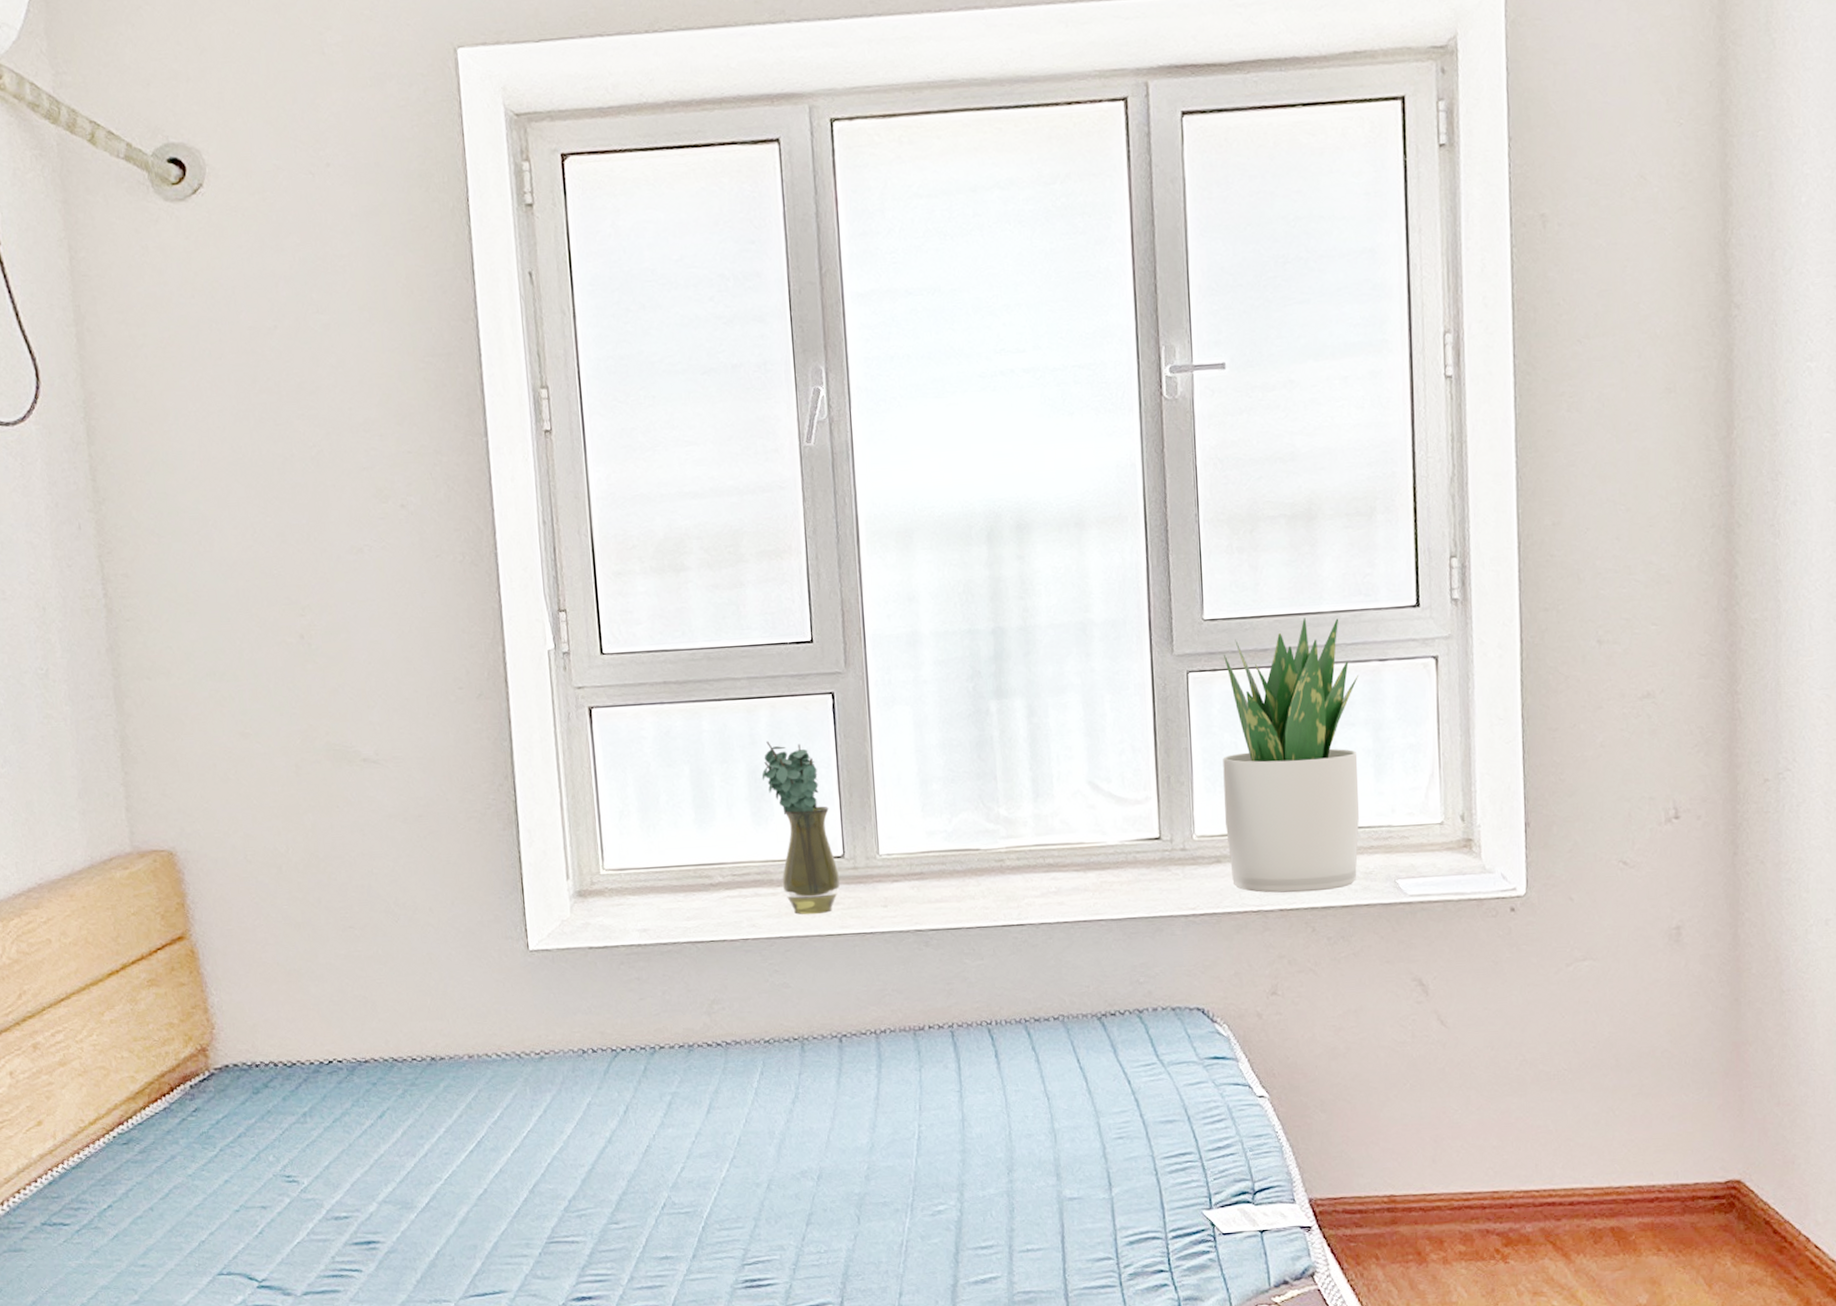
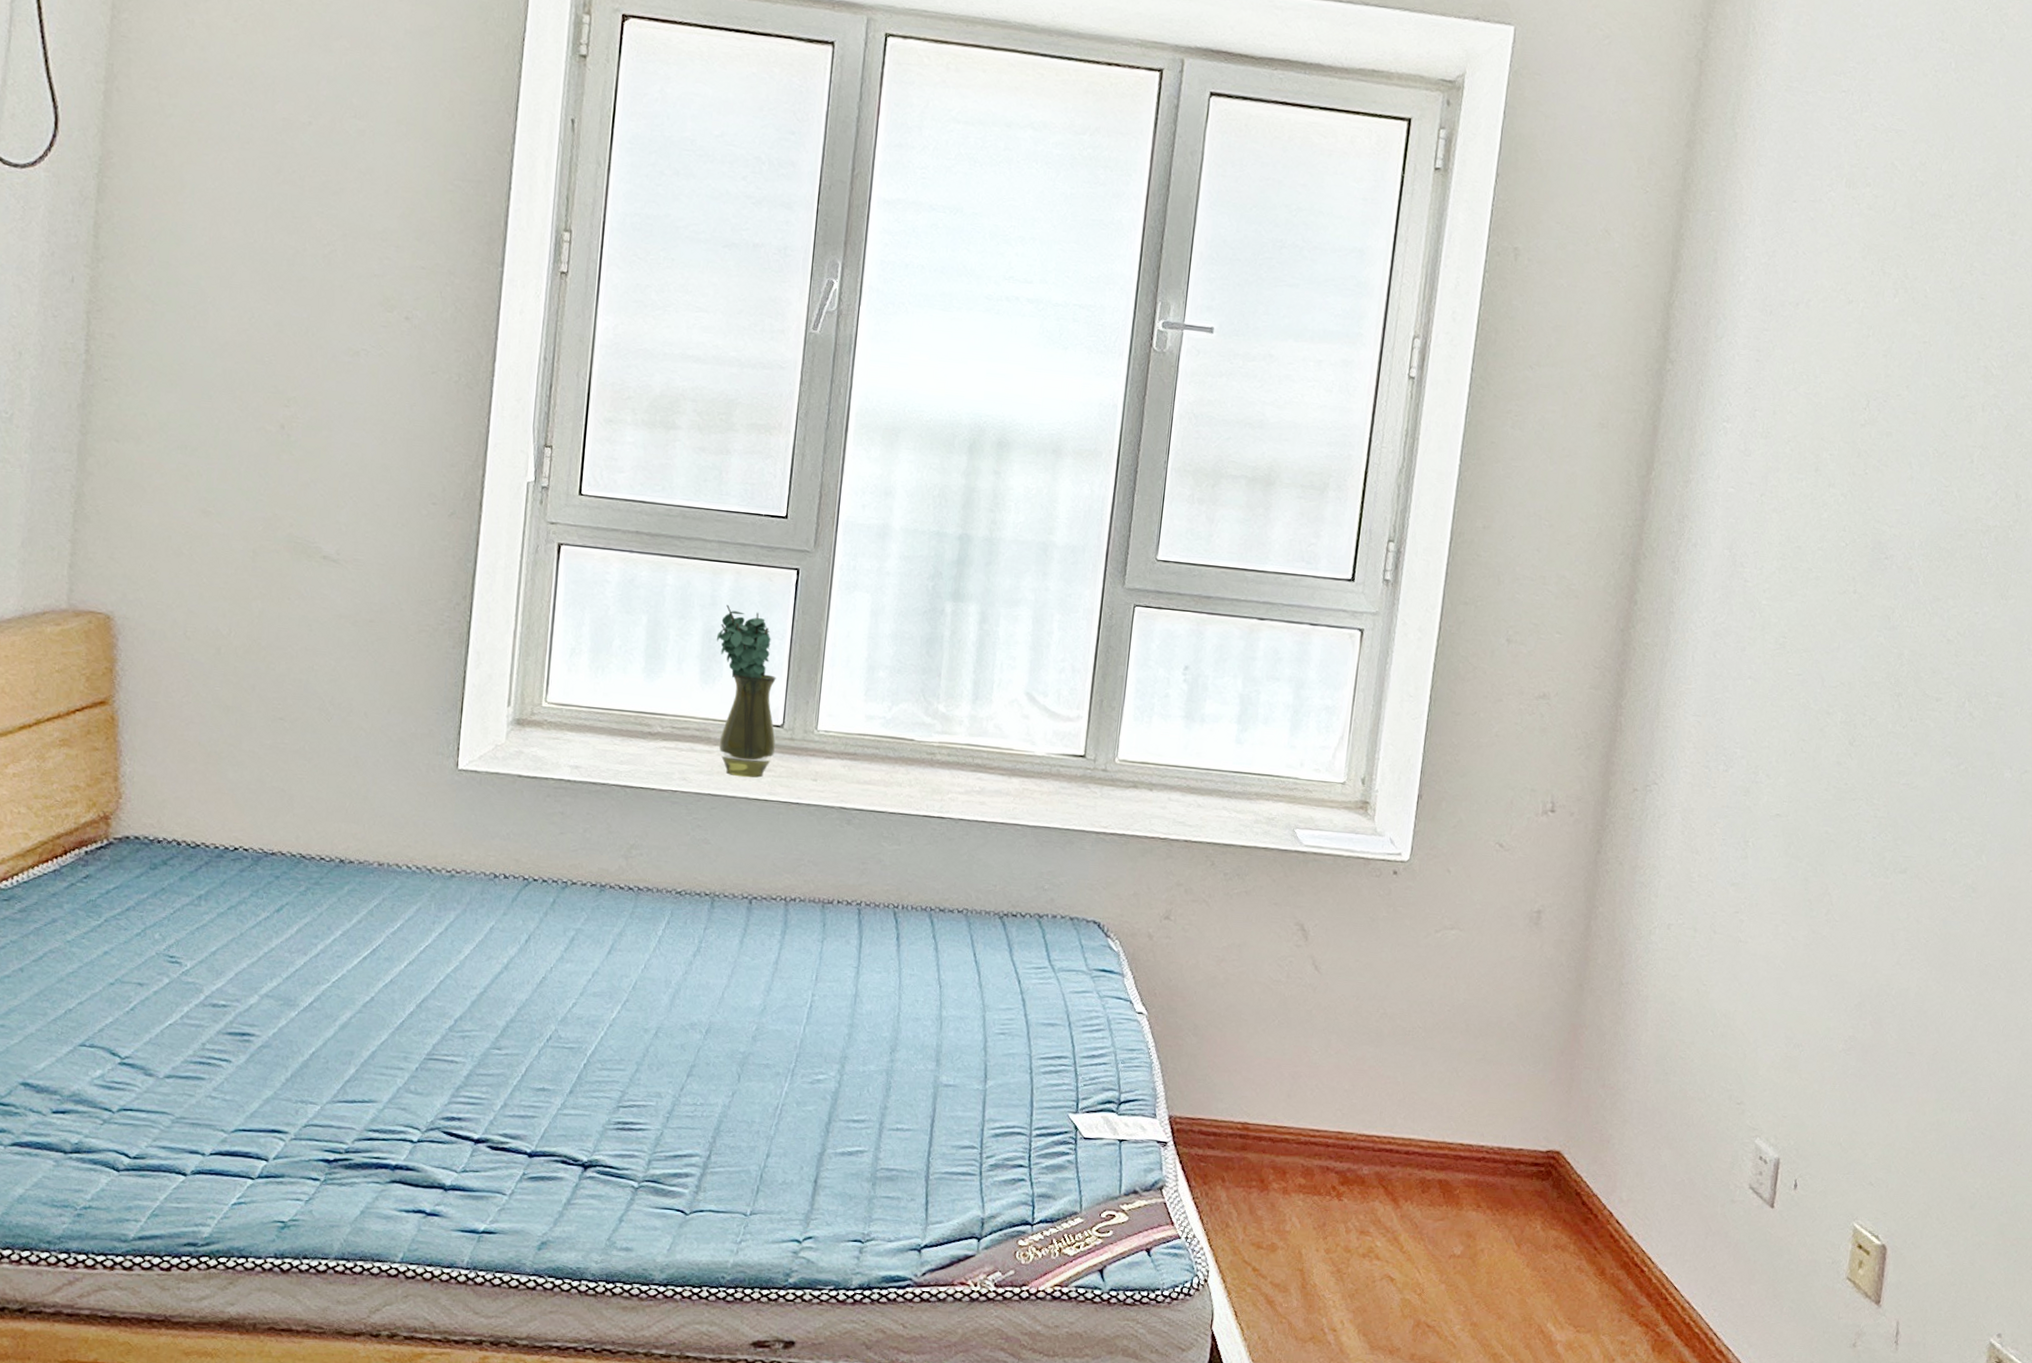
planter: present [1223,618,1359,893] -> none [1145,574,1291,829]

